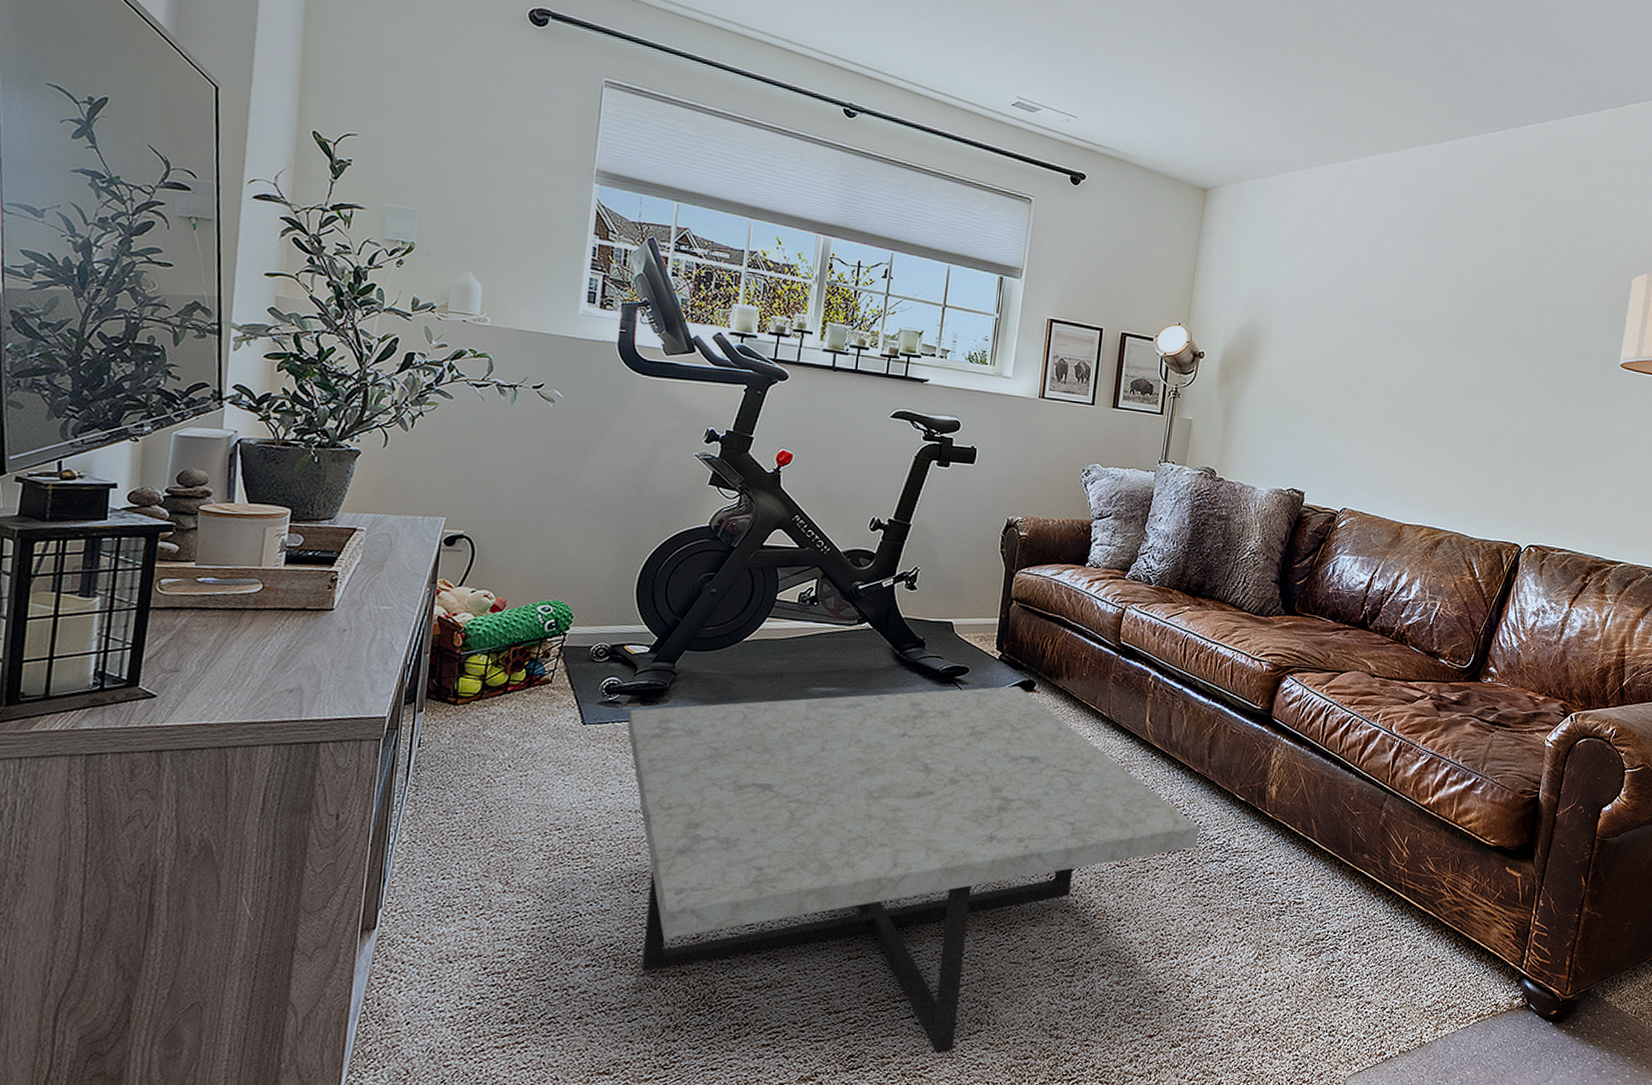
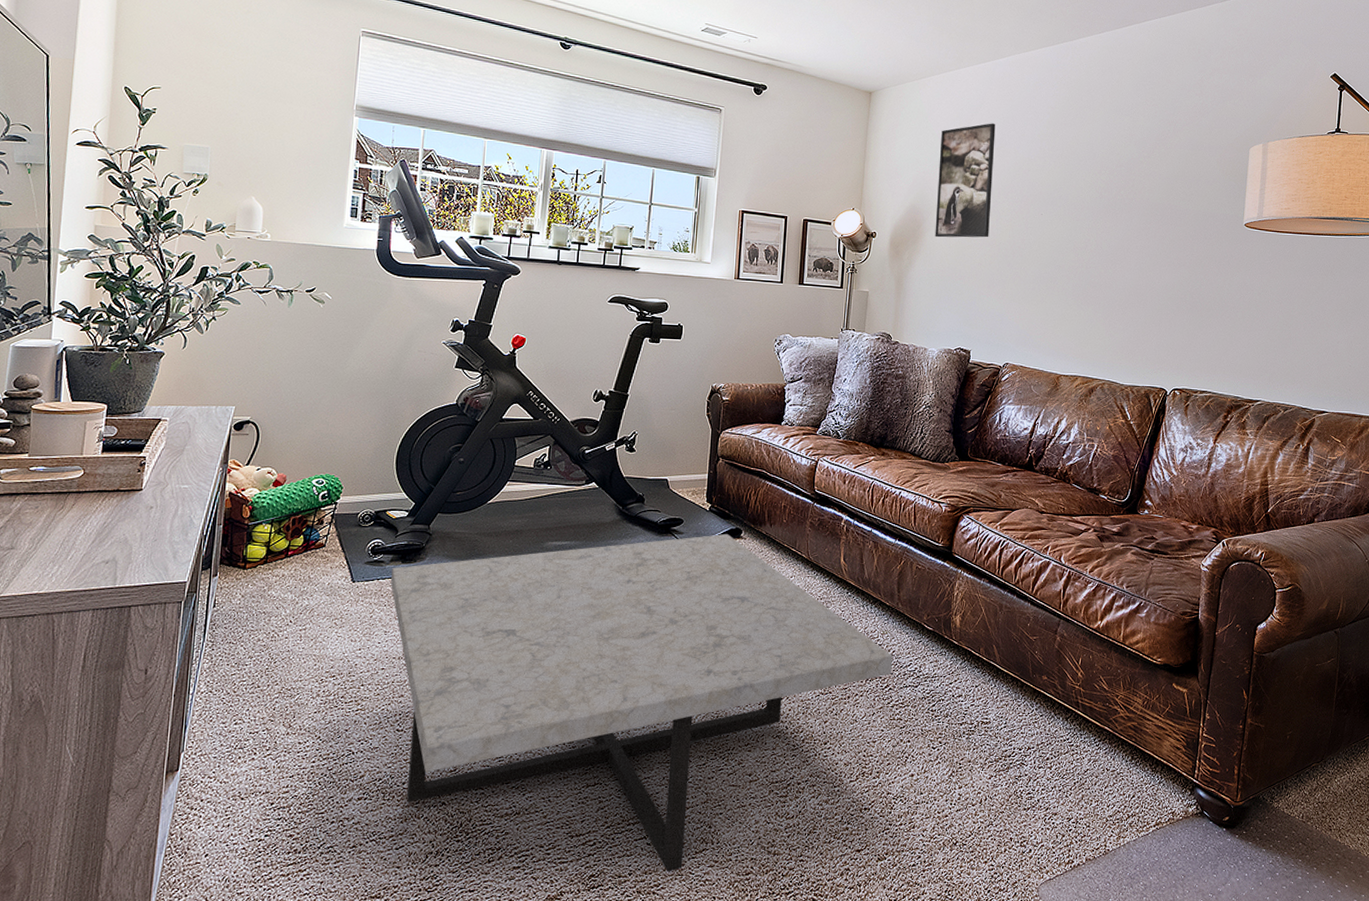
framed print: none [1271,233,1348,365] -> present [935,123,996,238]

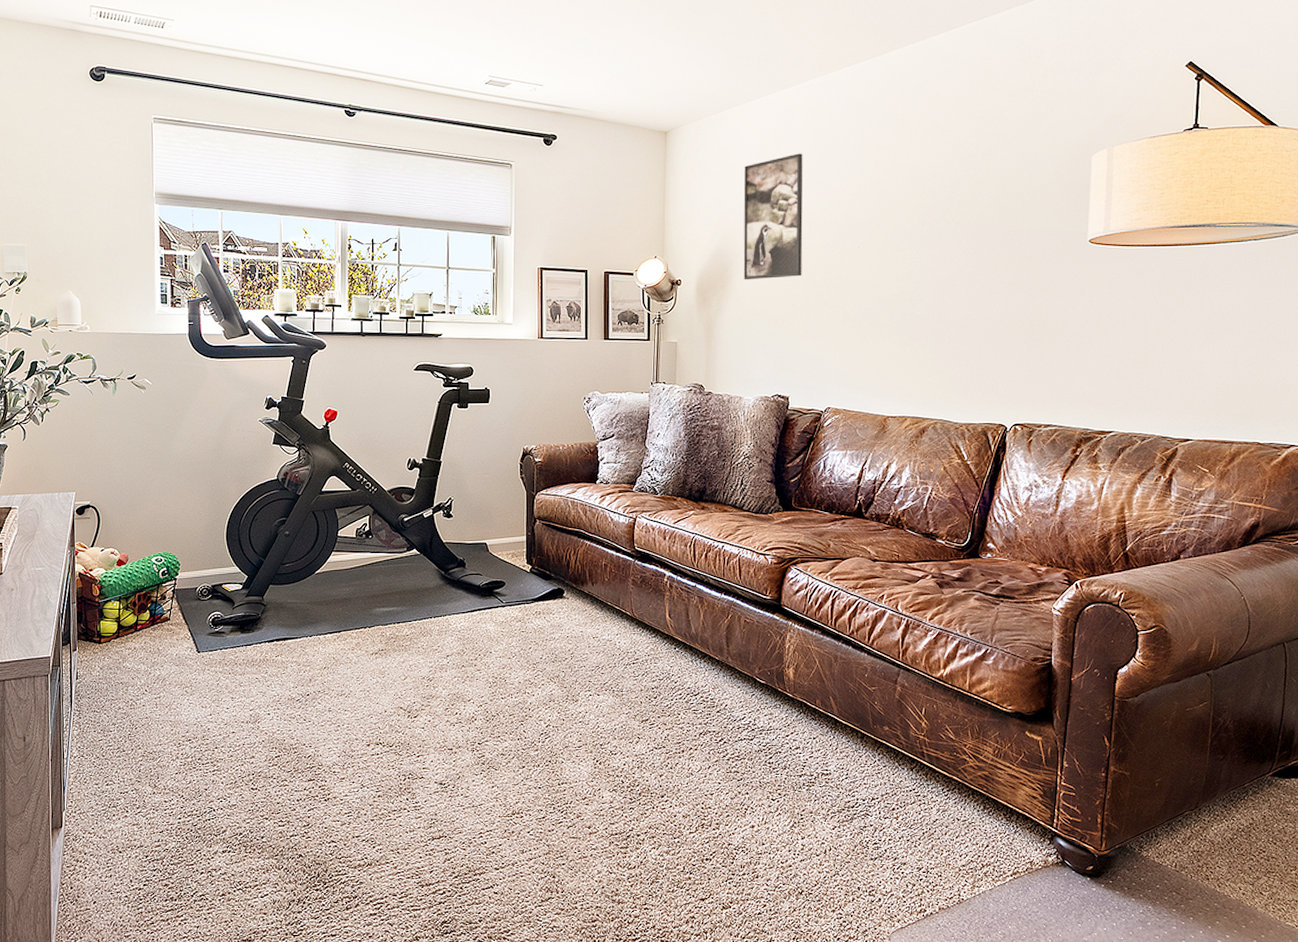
coffee table: present [391,534,893,872] -> none [232,595,726,919]

